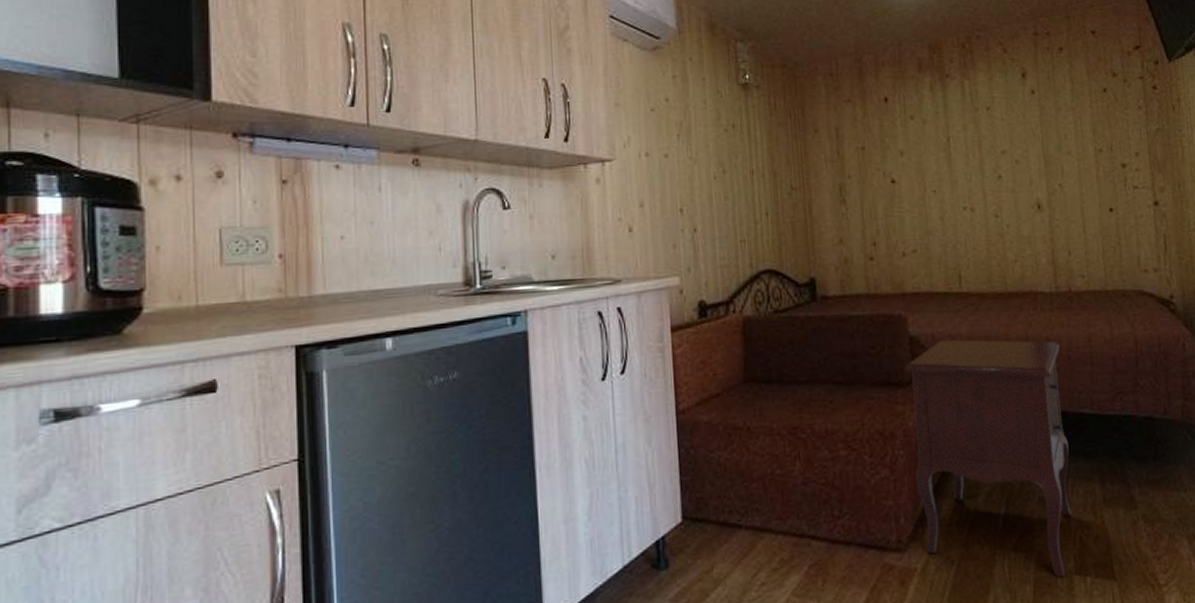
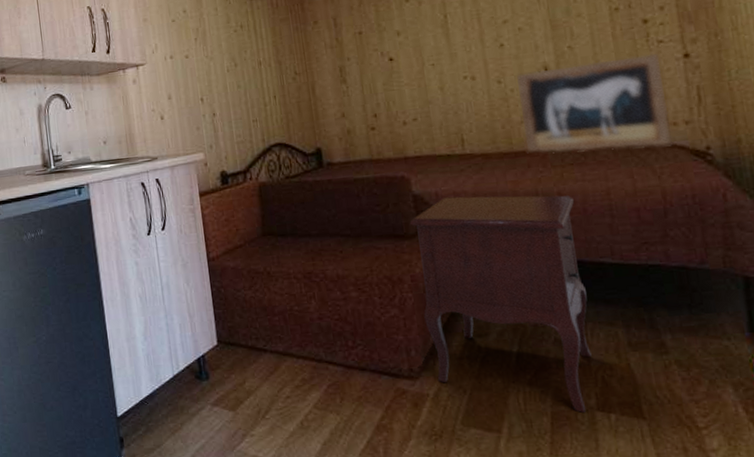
wall art: none [1013,198,1144,296] -> present [517,53,673,154]

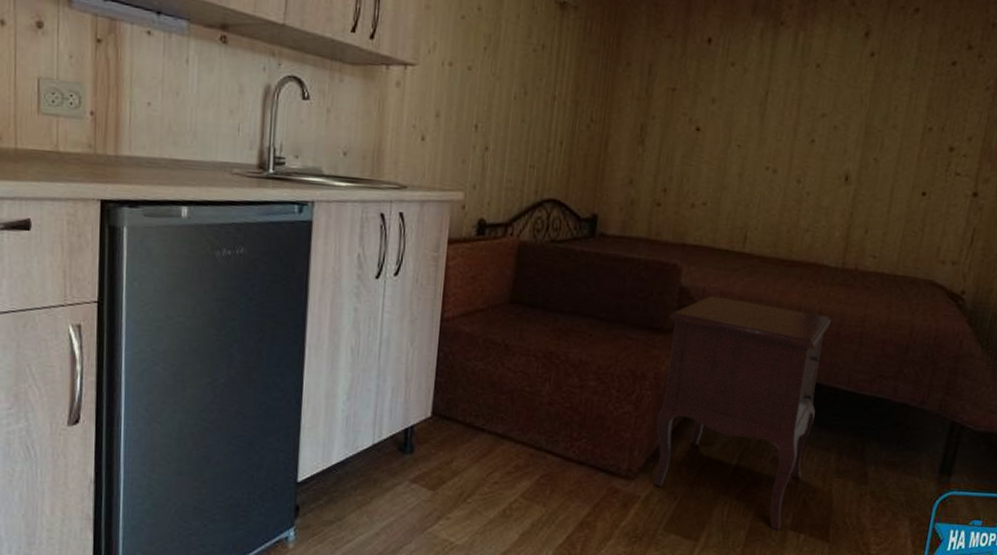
wall art: present [517,53,673,154] -> none [803,176,951,284]

